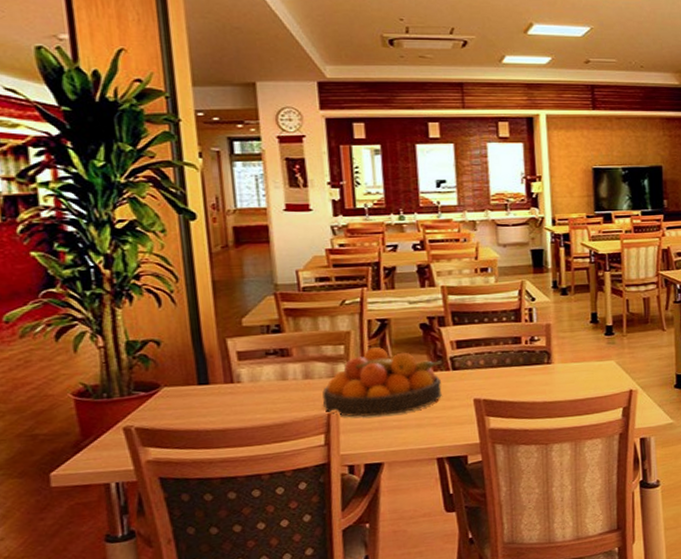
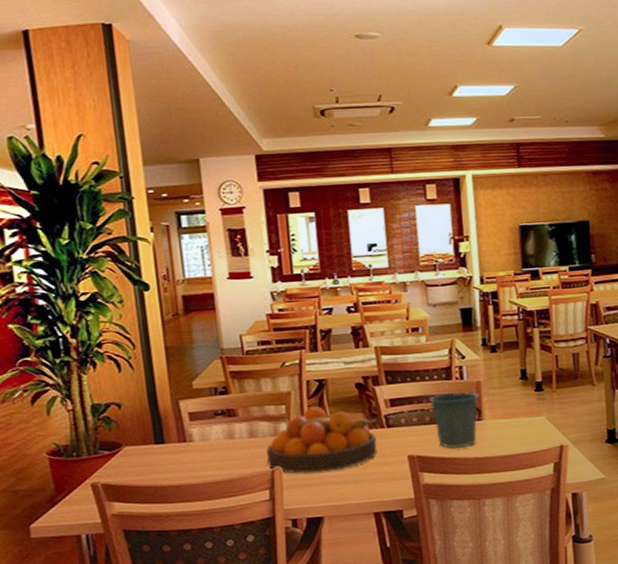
flower pot: none [498,335,549,393] -> present [429,392,480,449]

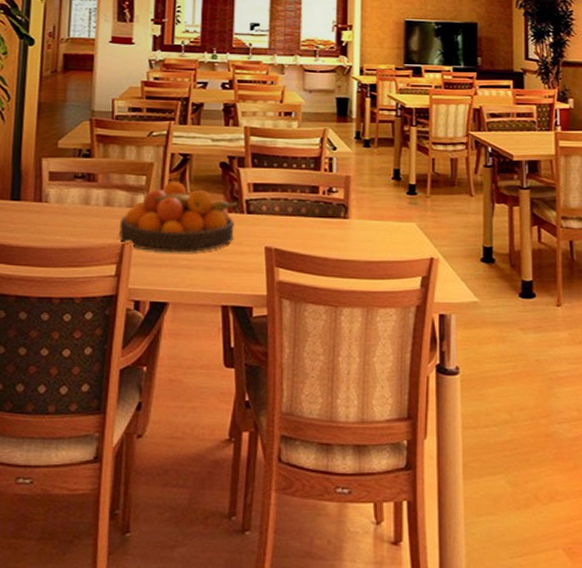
flower pot: present [429,392,480,449] -> none [295,184,348,247]

